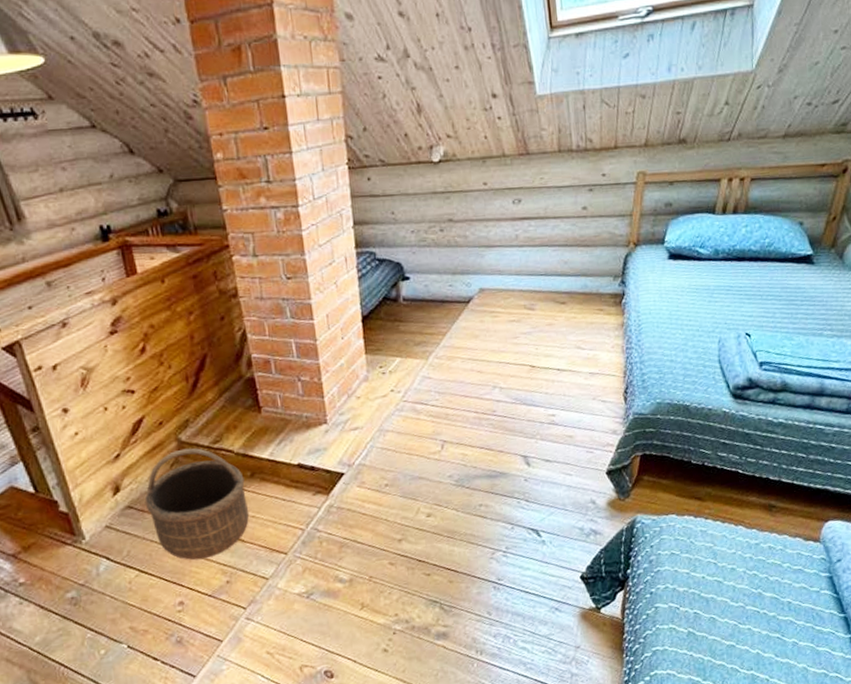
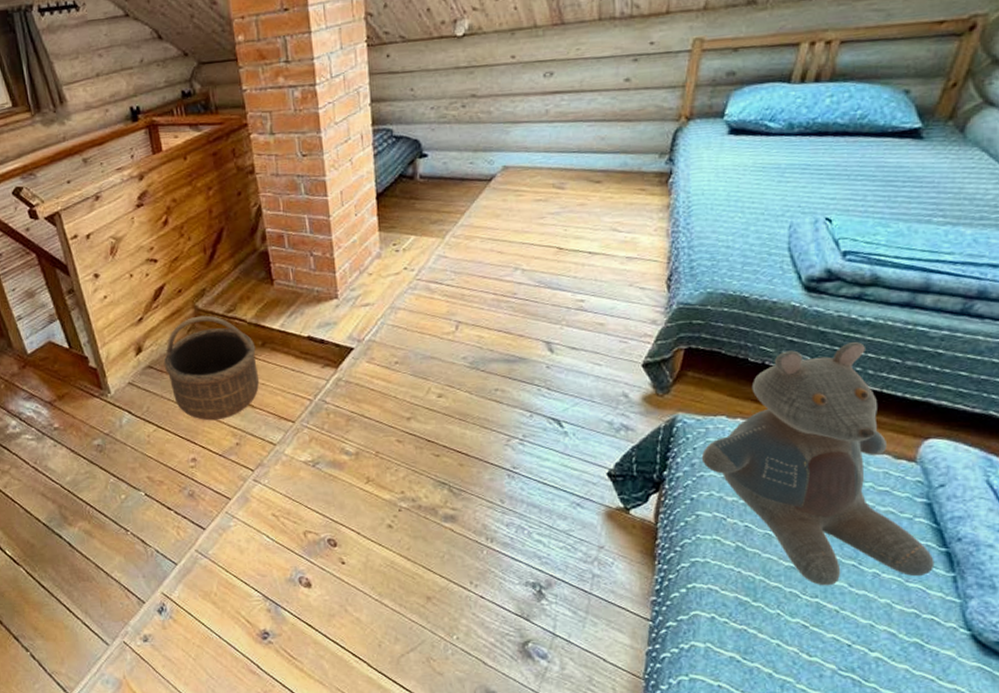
stuffed animal: none [657,440,837,659] -> present [701,341,935,586]

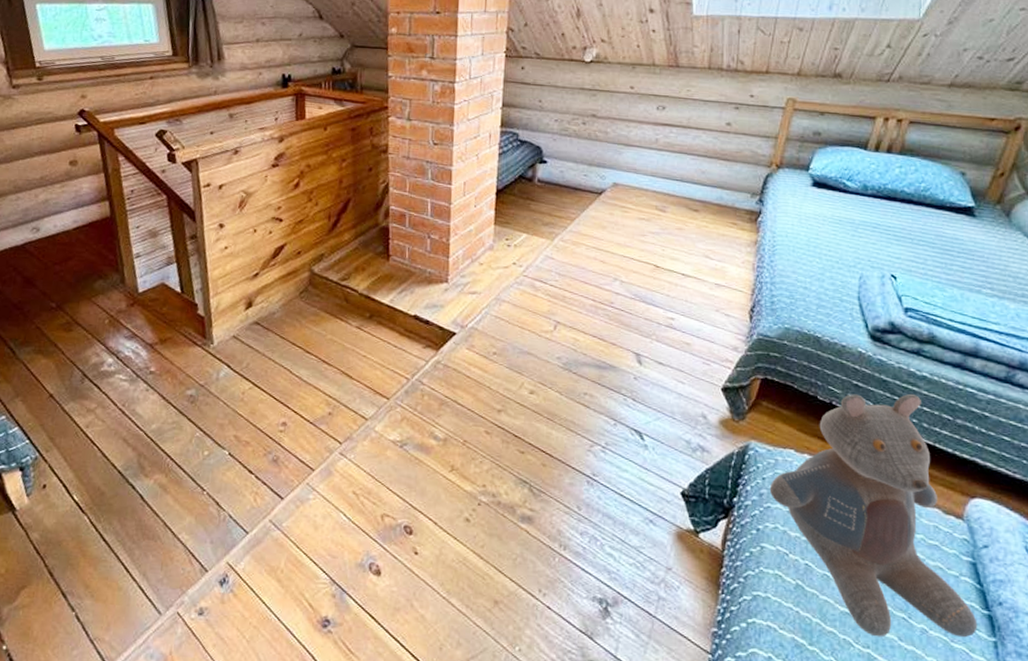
basket: present [163,315,260,421] -> none [271,279,363,387]

